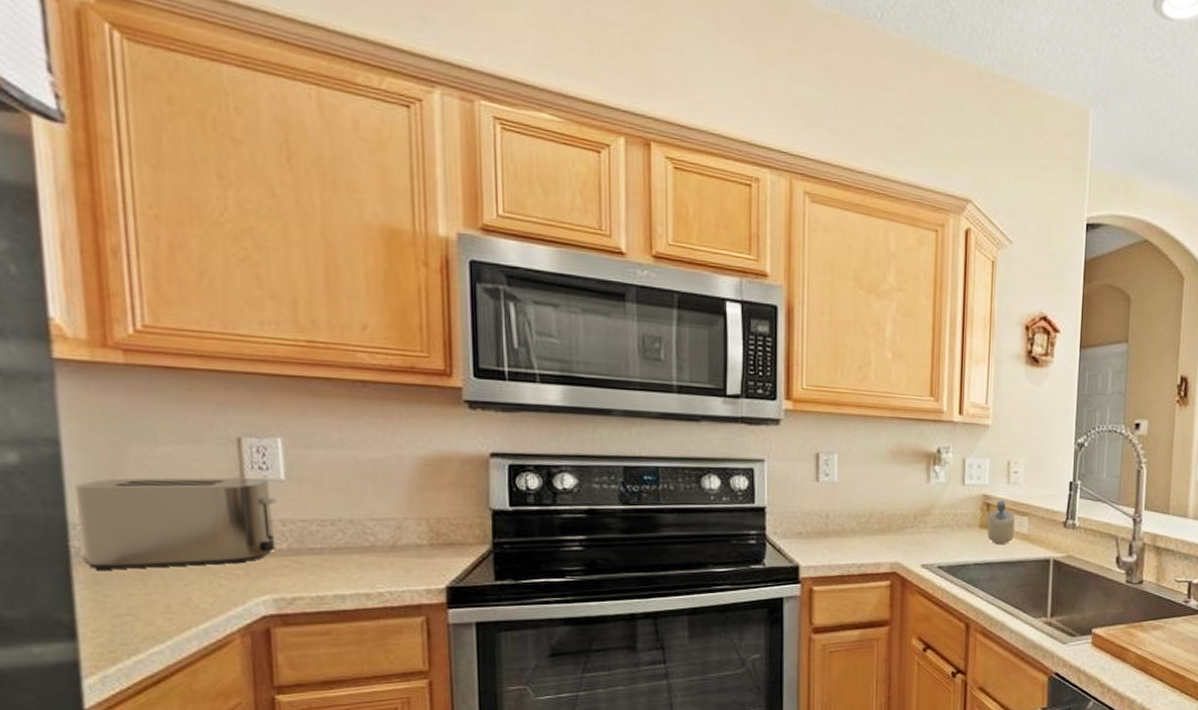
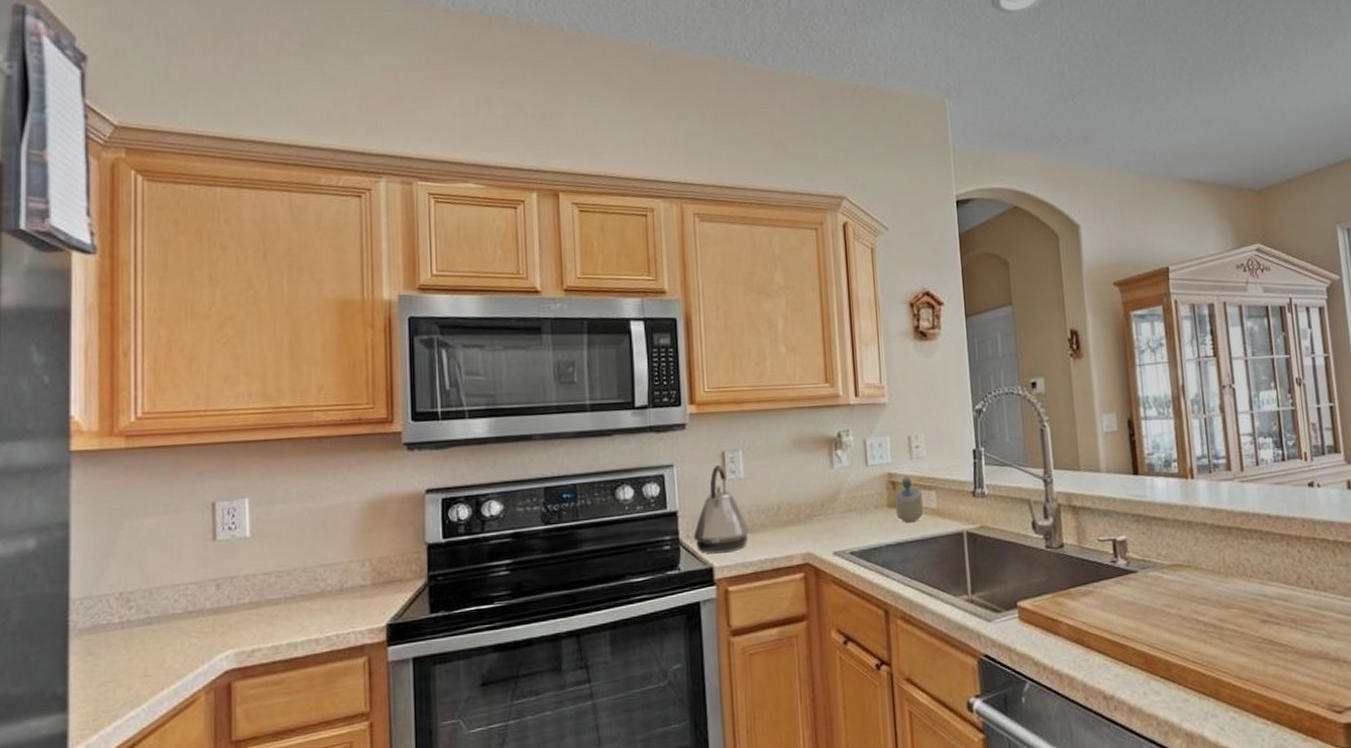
toaster: present [74,477,276,571] -> none [77,538,242,642]
kettle: none [780,465,839,553] -> present [693,464,750,554]

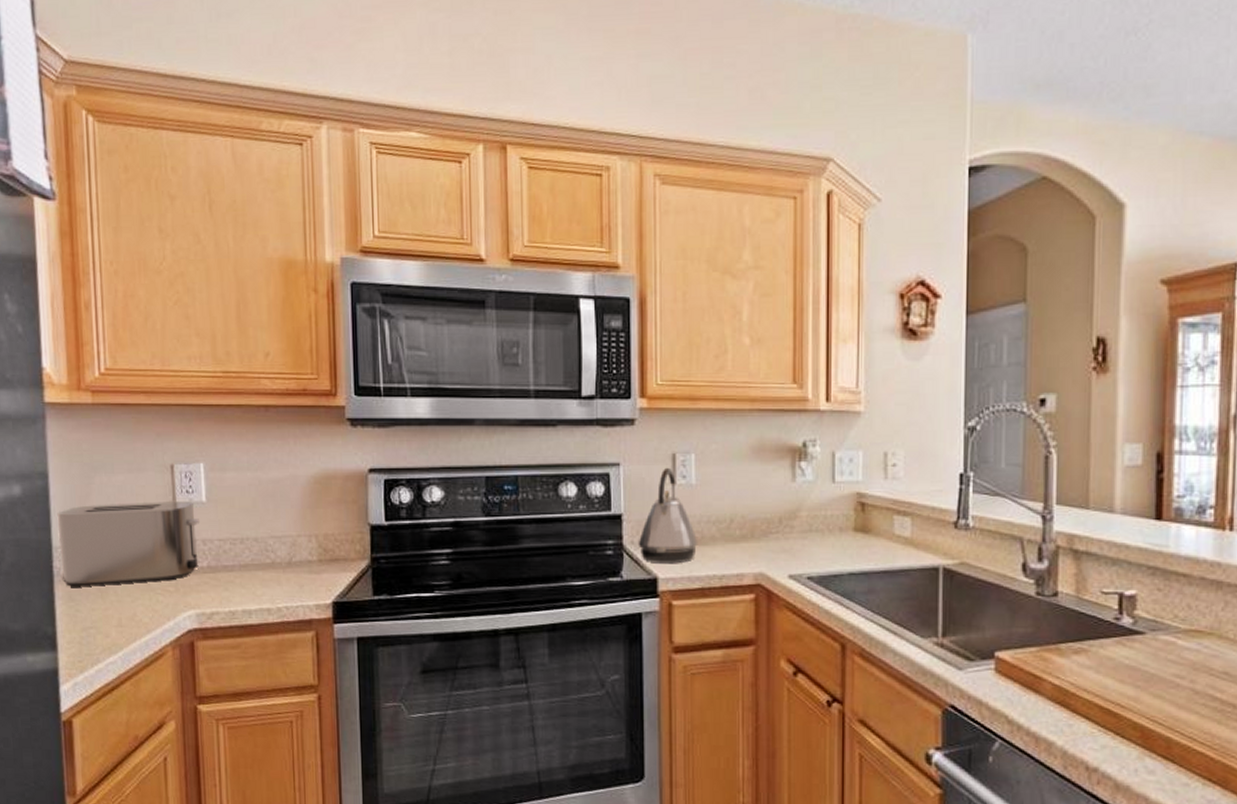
toaster: none [77,538,242,642] -> present [57,502,199,589]
soap dispenser: present [894,477,924,522] -> none [862,498,896,550]

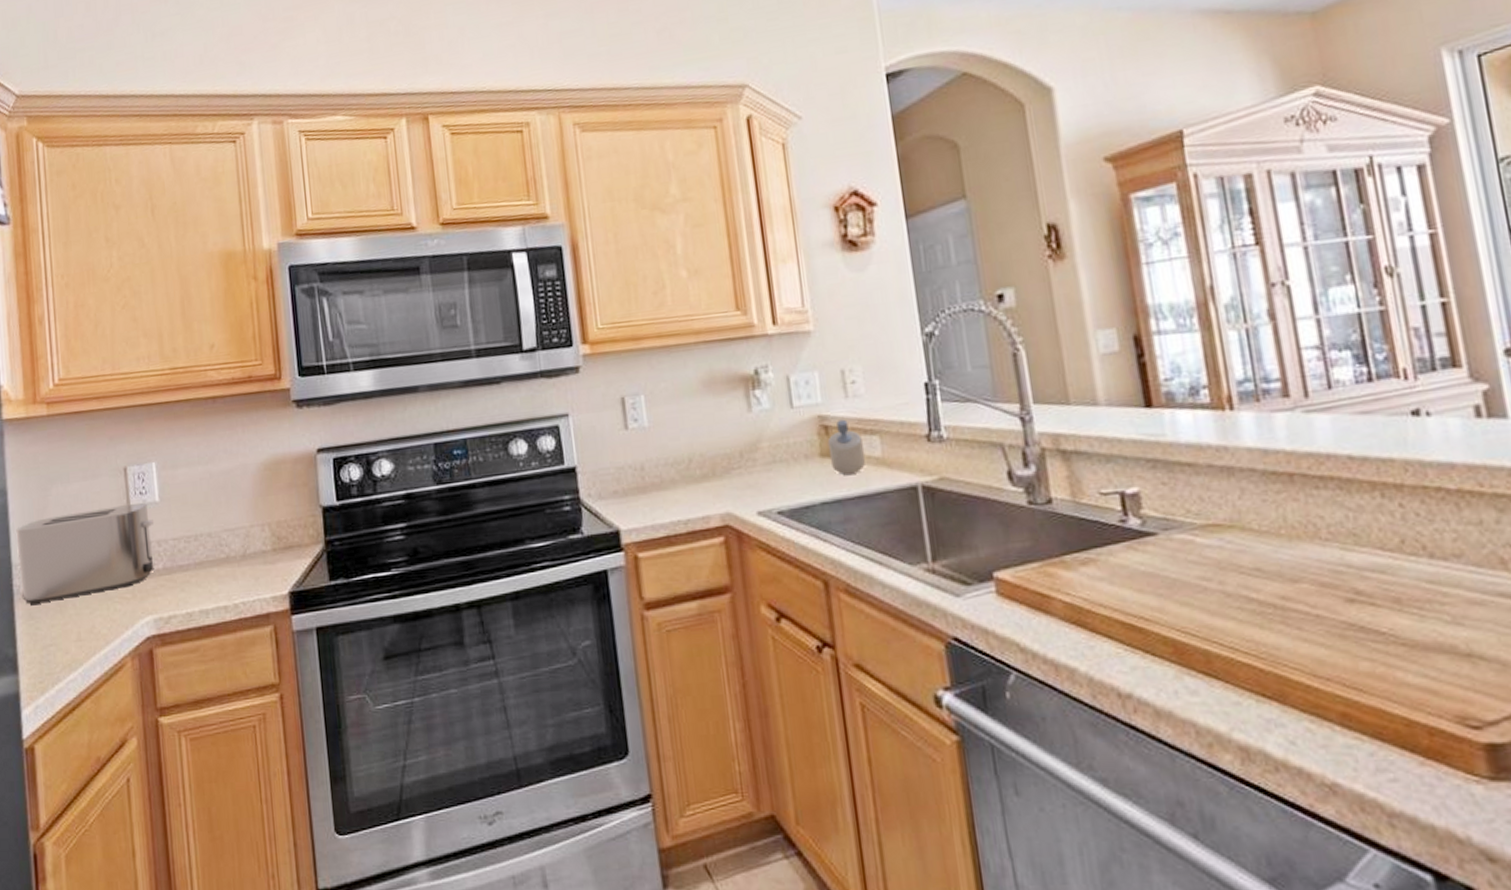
kettle: present [638,467,698,564] -> none [595,412,659,515]
soap dispenser: none [862,498,896,550] -> present [827,419,866,475]

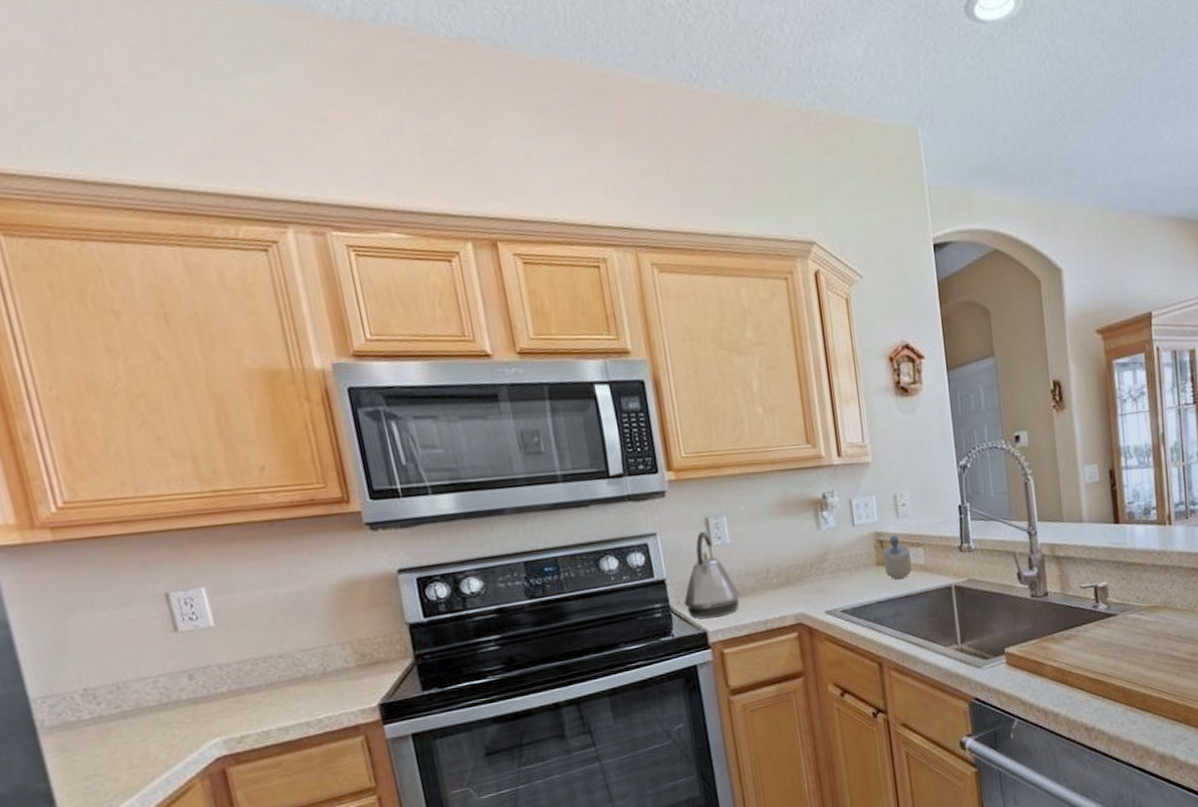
toaster: present [16,503,154,606] -> none [28,629,217,739]
kettle: none [595,412,659,515] -> present [684,531,741,619]

